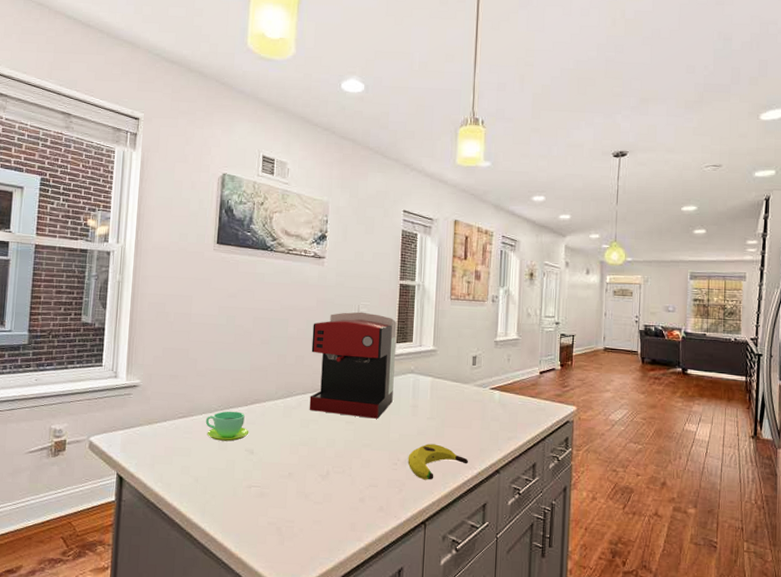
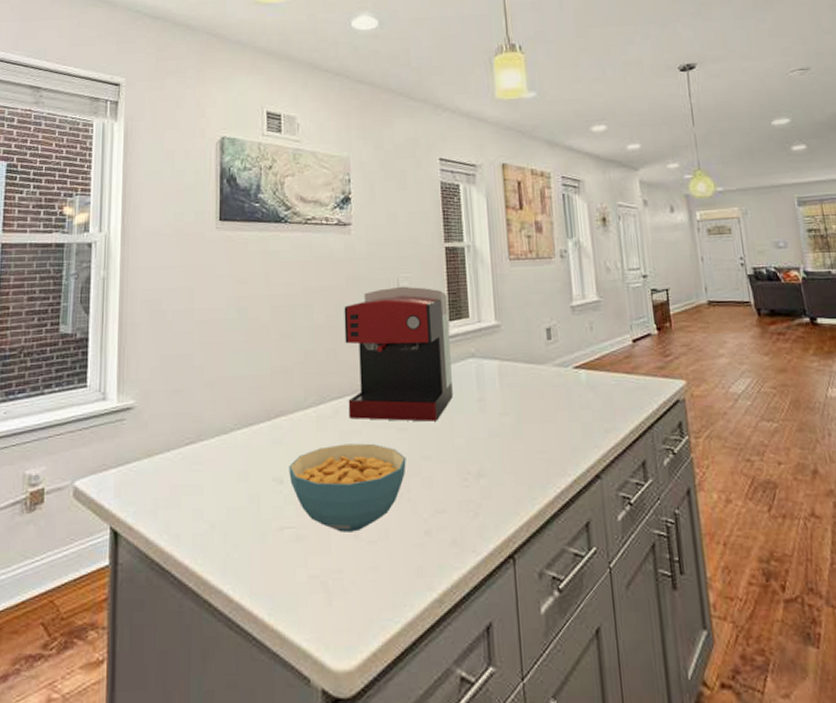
cup: present [205,411,249,442] -> none [219,429,276,470]
cereal bowl: none [258,429,351,494] -> present [289,443,406,532]
banana: present [408,444,469,480] -> none [480,447,560,497]

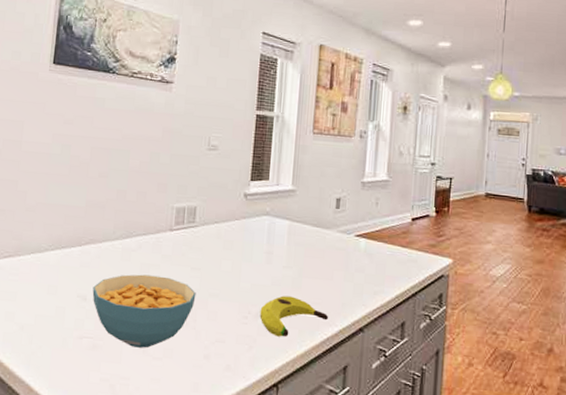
coffee maker: present [344,286,453,422] -> none [150,144,252,266]
banana: none [480,447,560,497] -> present [259,295,329,338]

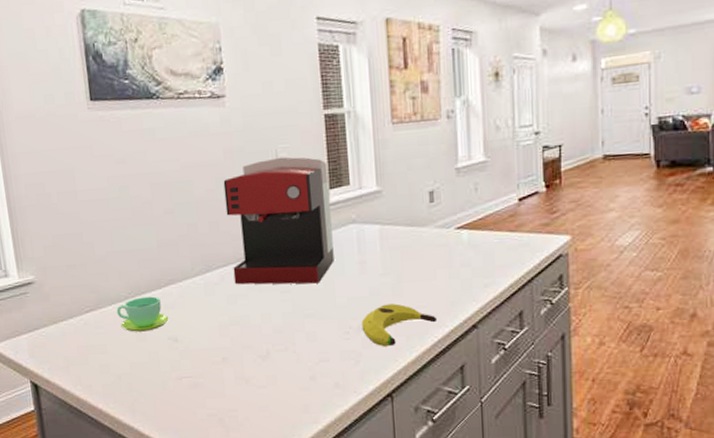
cup: none [34,251,83,286] -> present [116,296,169,332]
cereal bowl: present [92,274,196,348] -> none [182,305,291,380]
coffee maker: none [150,144,252,266] -> present [223,157,334,285]

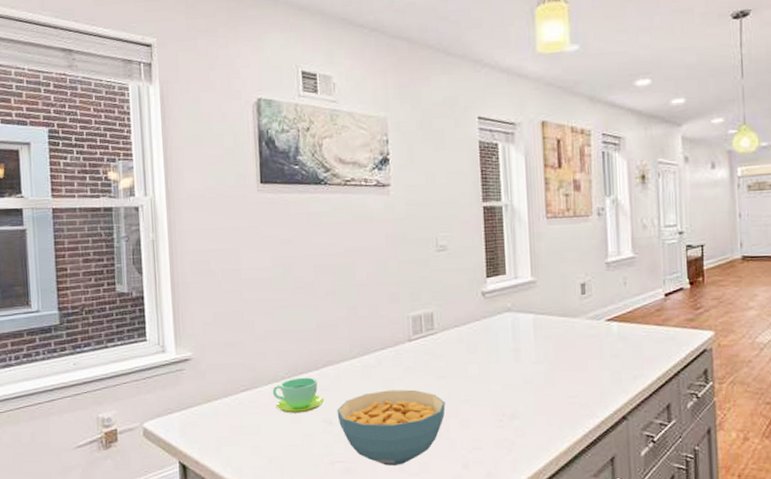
cereal bowl: none [182,305,291,380] -> present [337,389,446,466]
coffee maker: present [223,157,334,285] -> none [384,245,490,370]
banana: present [361,304,438,347] -> none [515,392,589,436]

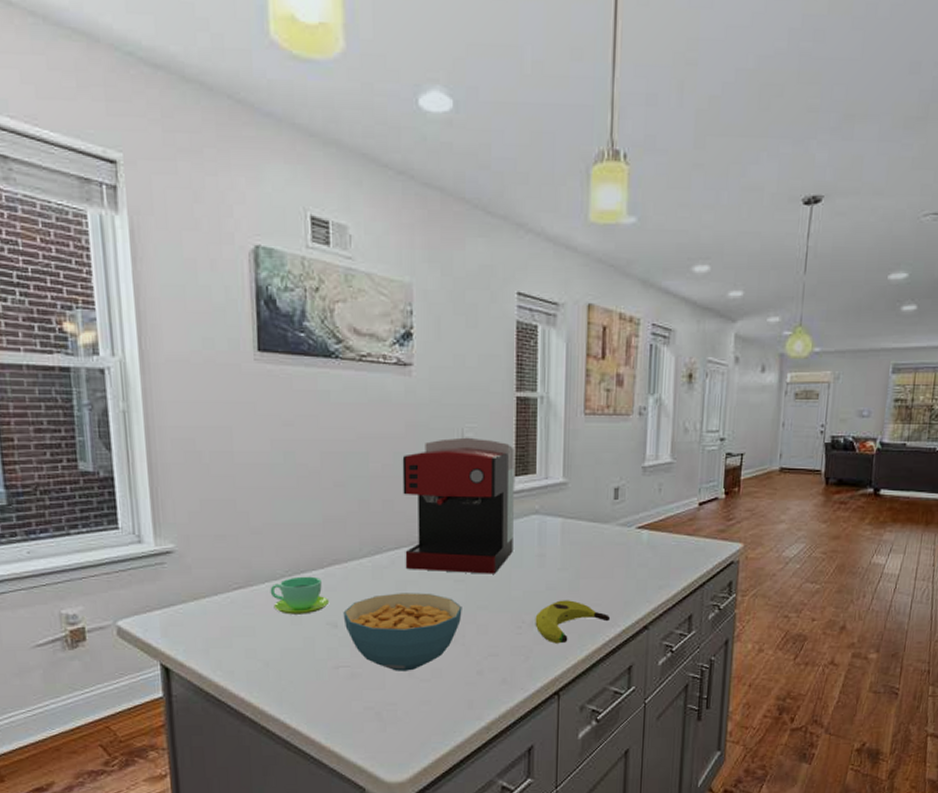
coffee maker: none [384,245,490,370] -> present [402,437,514,574]
banana: none [515,392,589,436] -> present [535,600,611,644]

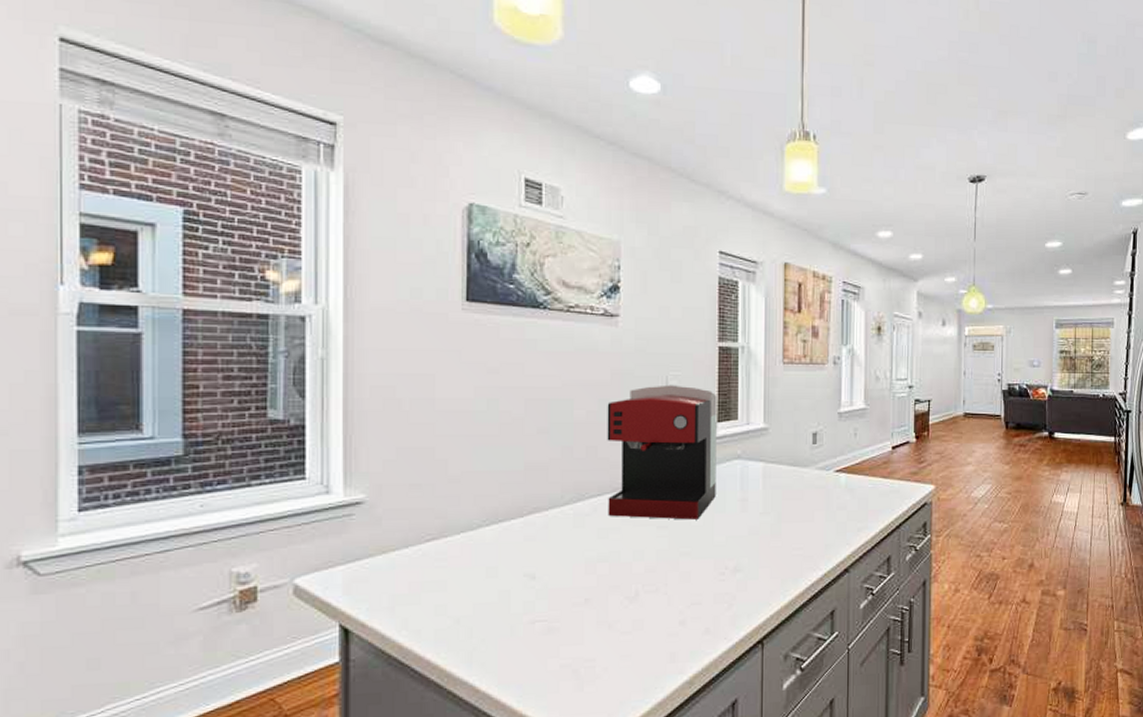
cup: present [270,576,330,615] -> none [465,525,528,567]
cereal bowl: present [343,593,462,671] -> none [542,540,665,624]
banana: present [535,600,611,644] -> none [738,544,813,590]

